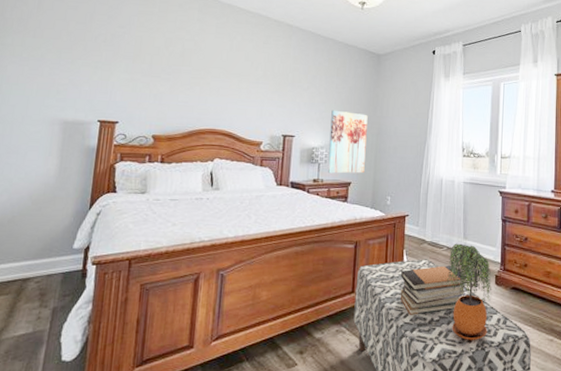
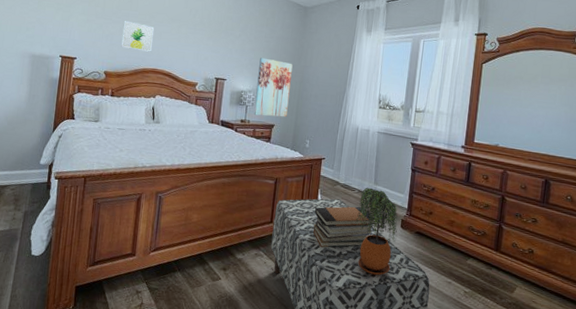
wall art: none [172,77,211,111] -> present [121,20,154,52]

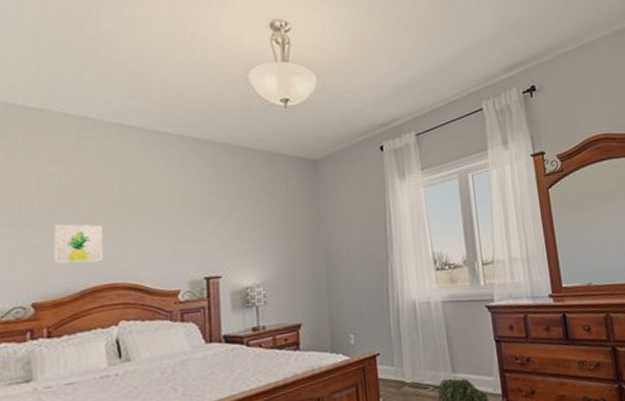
wall art: present [253,57,293,118] -> none [264,236,316,317]

